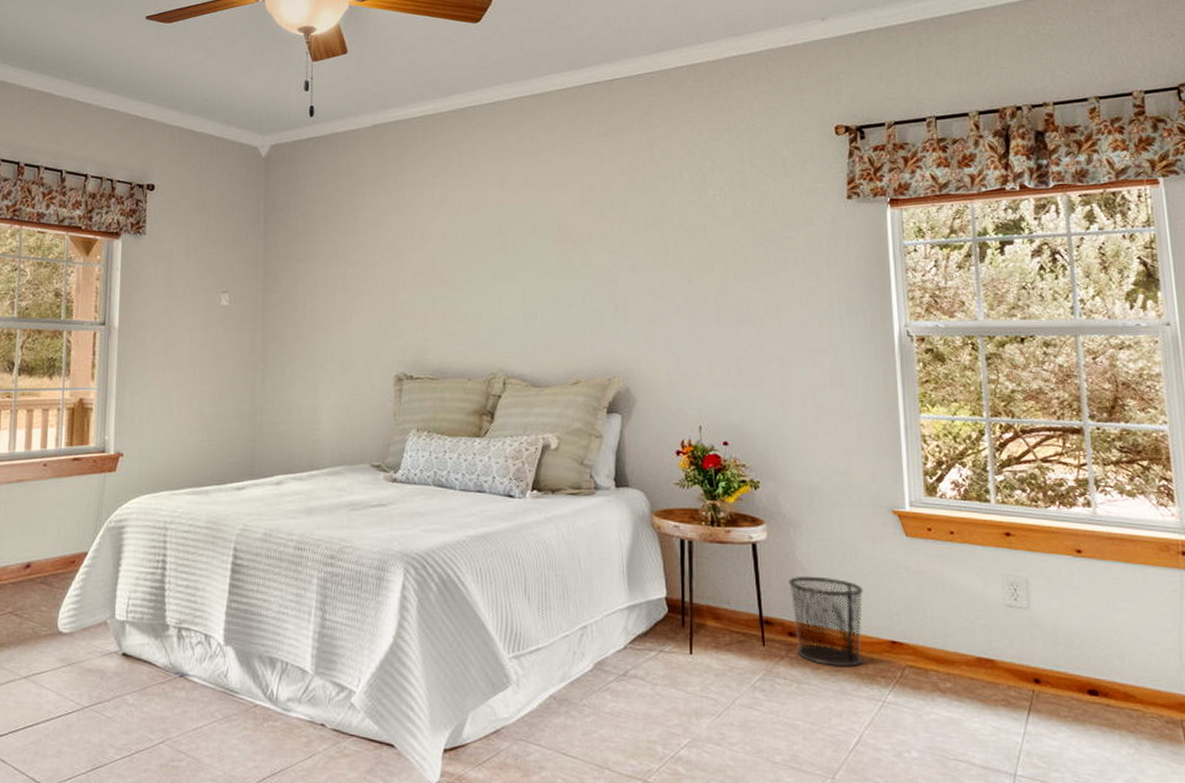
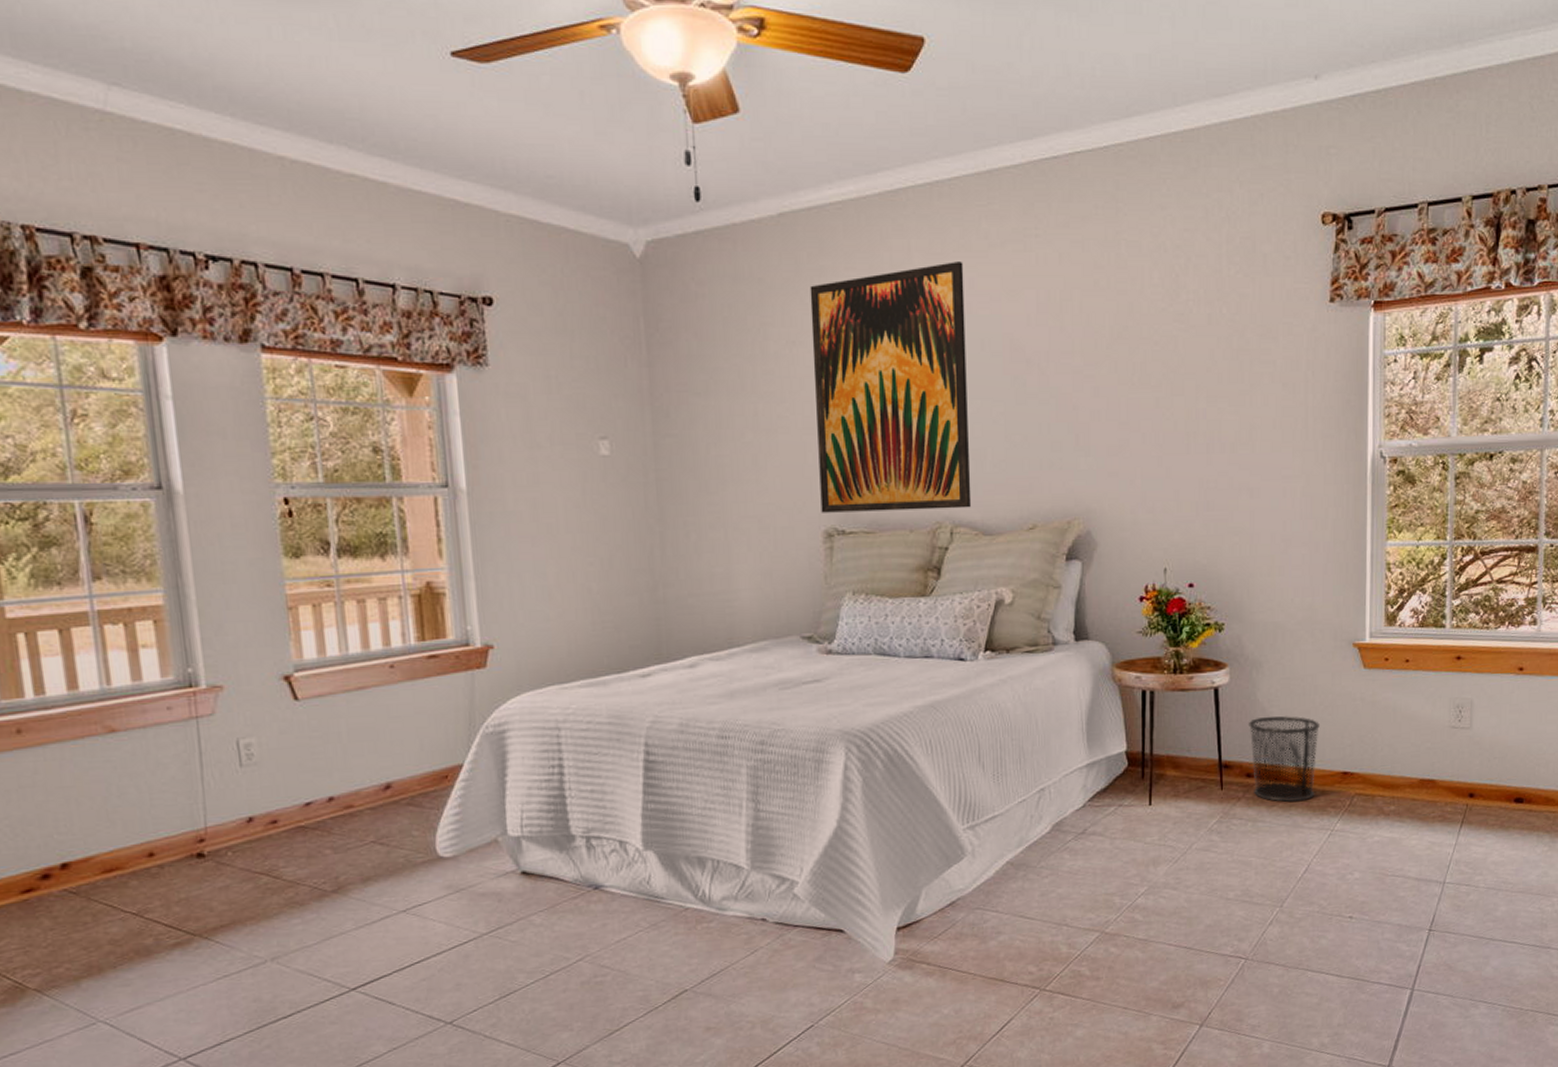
wall art: none [393,162,522,363] -> present [810,262,972,513]

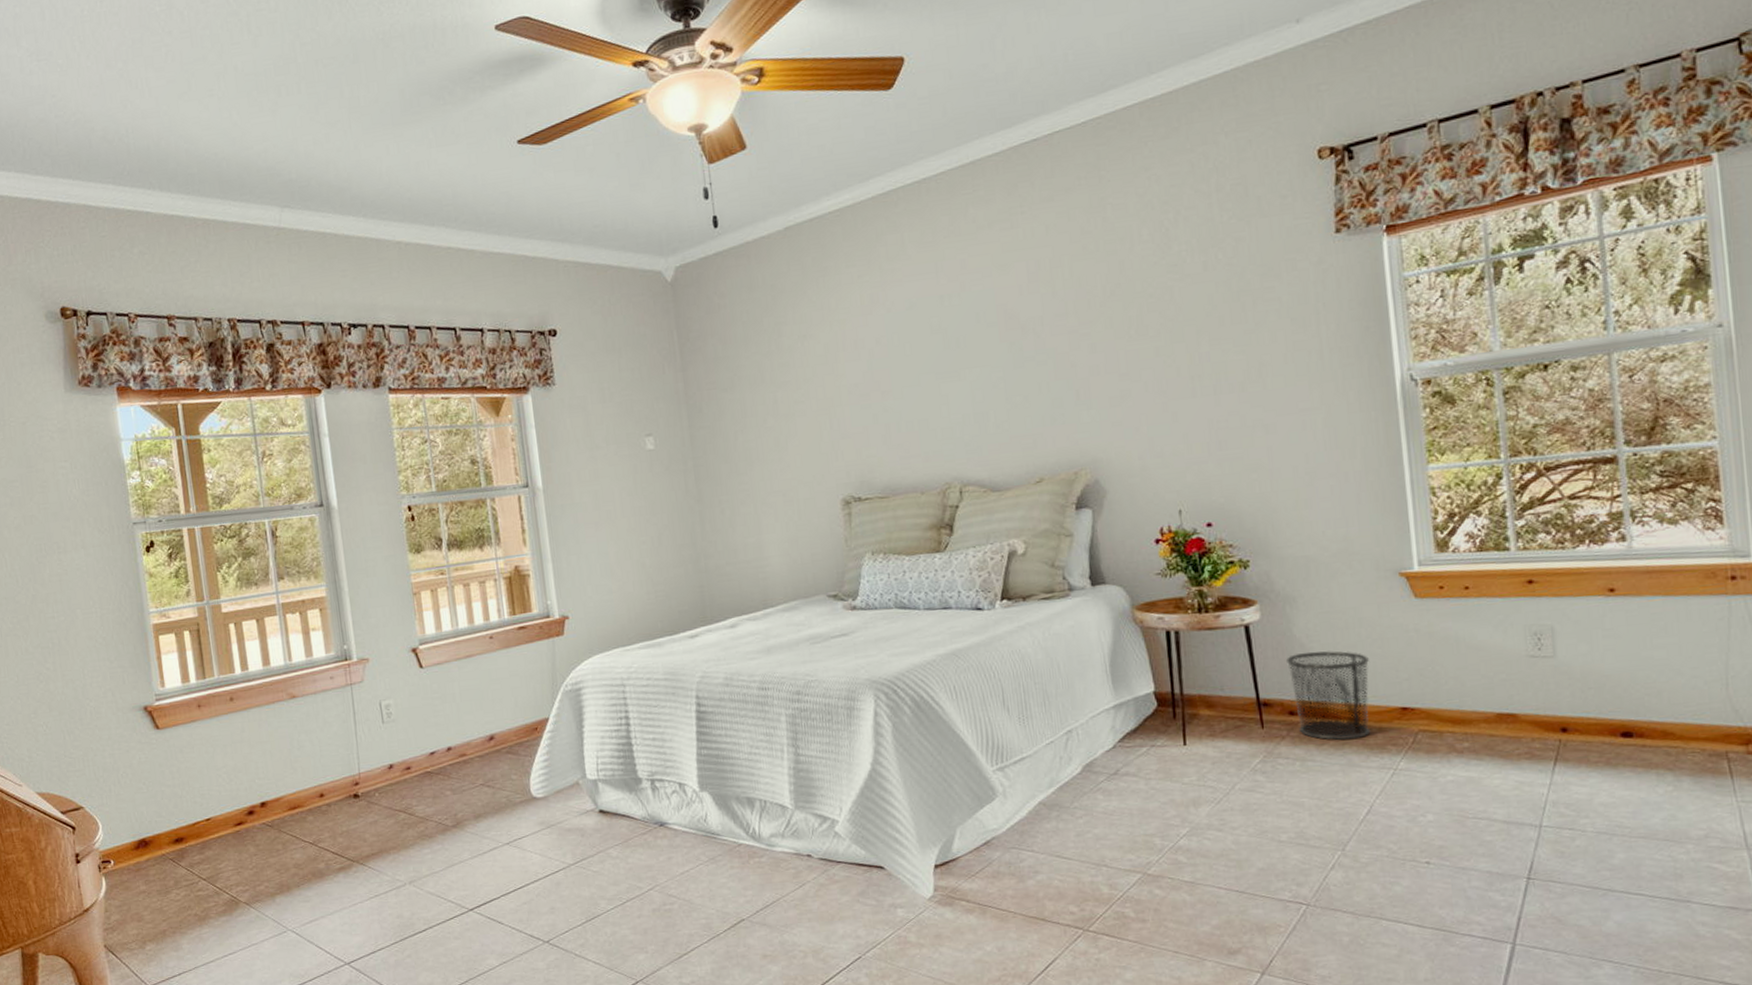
wall art: present [810,262,972,513] -> none [816,246,978,483]

